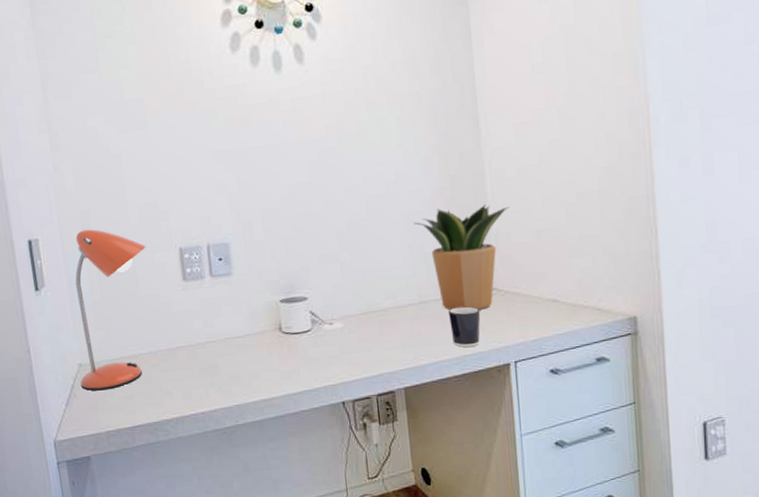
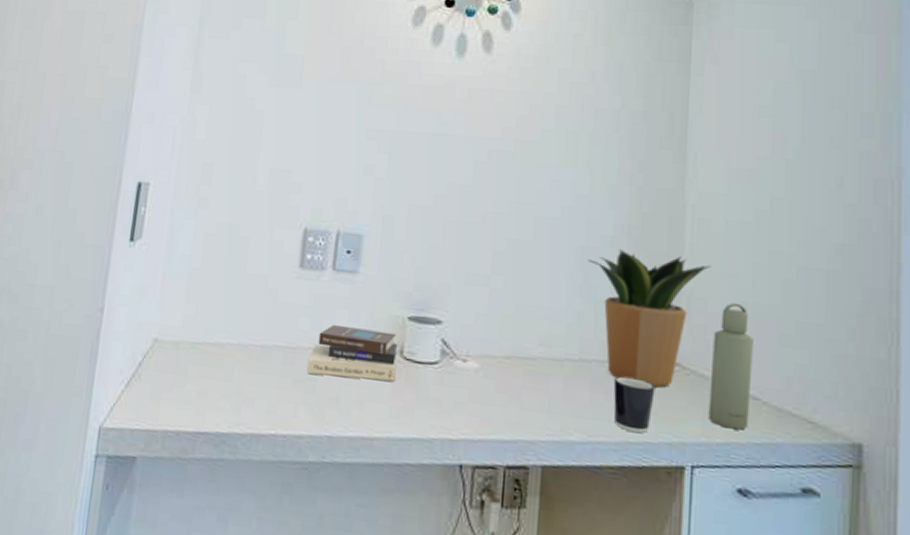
desk lamp: present [75,229,147,391] -> none [150,184,268,379]
books: none [208,315,280,363] -> present [307,324,398,381]
bottle: none [518,231,553,328] -> present [708,302,754,430]

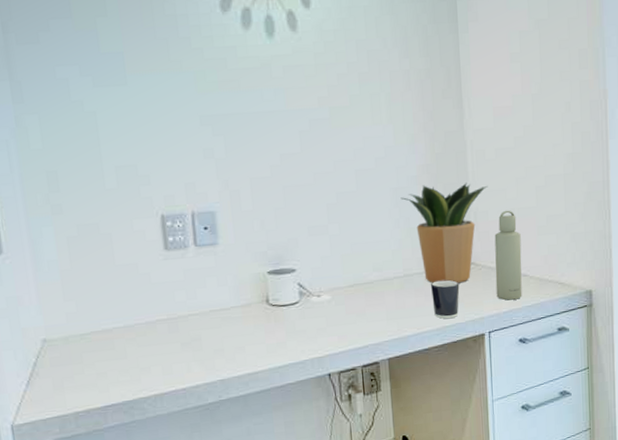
books: present [307,324,398,381] -> none [190,287,267,336]

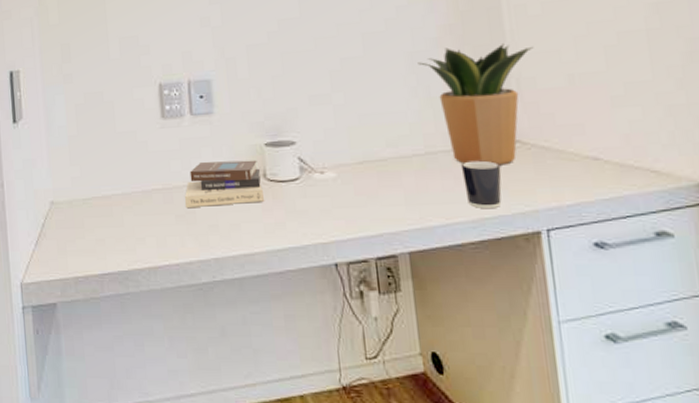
books: none [190,287,267,336] -> present [185,160,264,209]
bottle: present [494,210,522,301] -> none [547,75,595,190]

